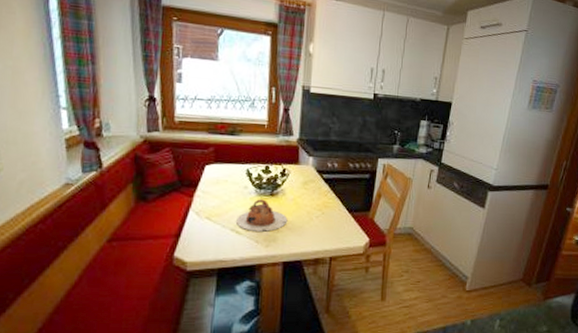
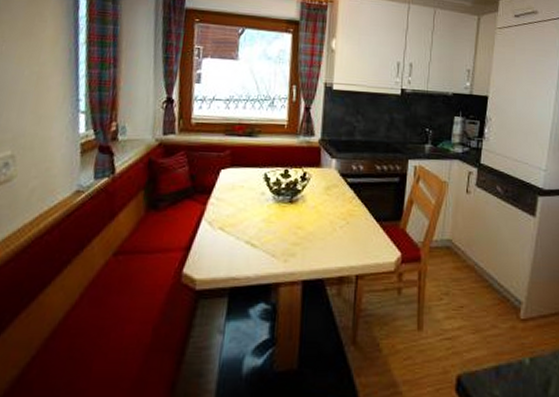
teapot: present [236,199,288,232] -> none [252,207,308,244]

